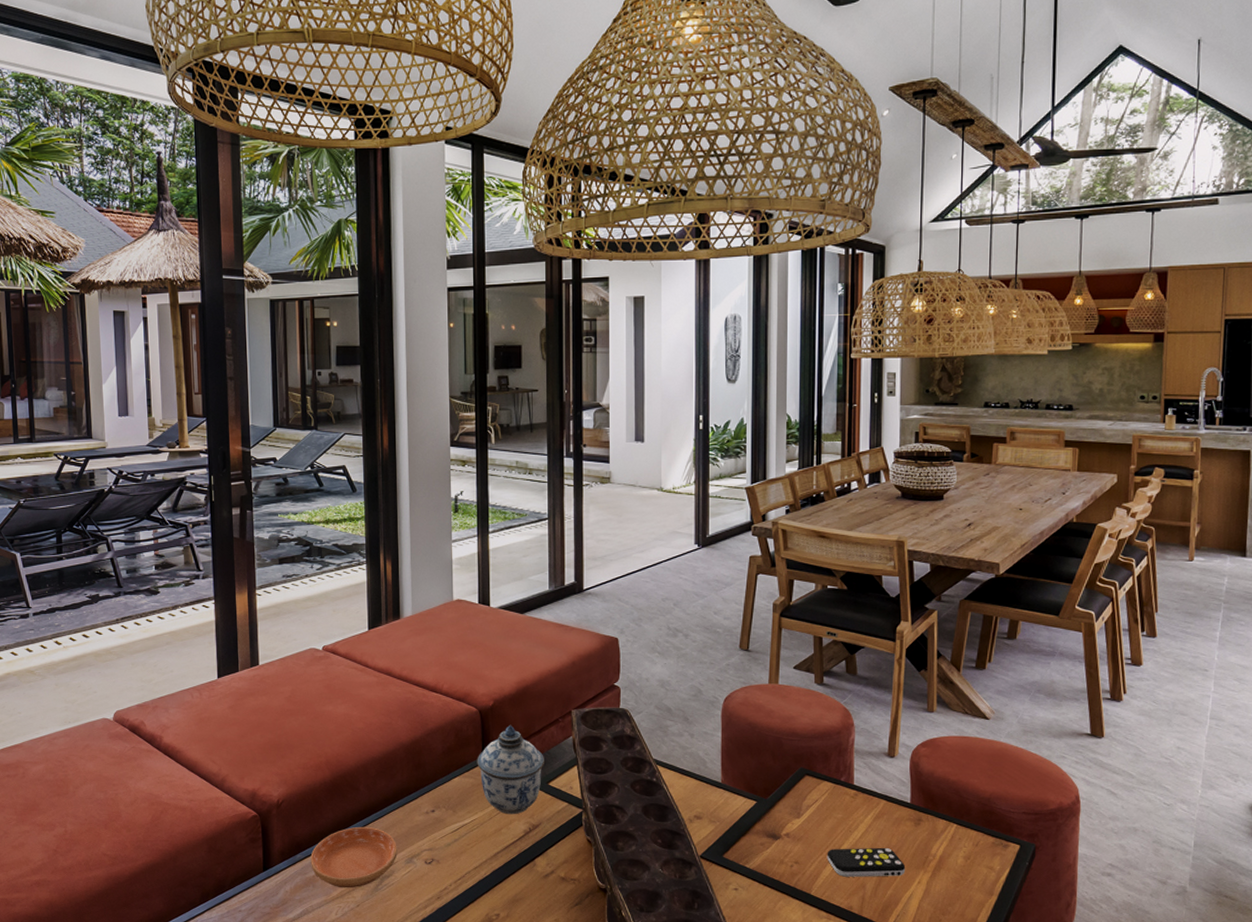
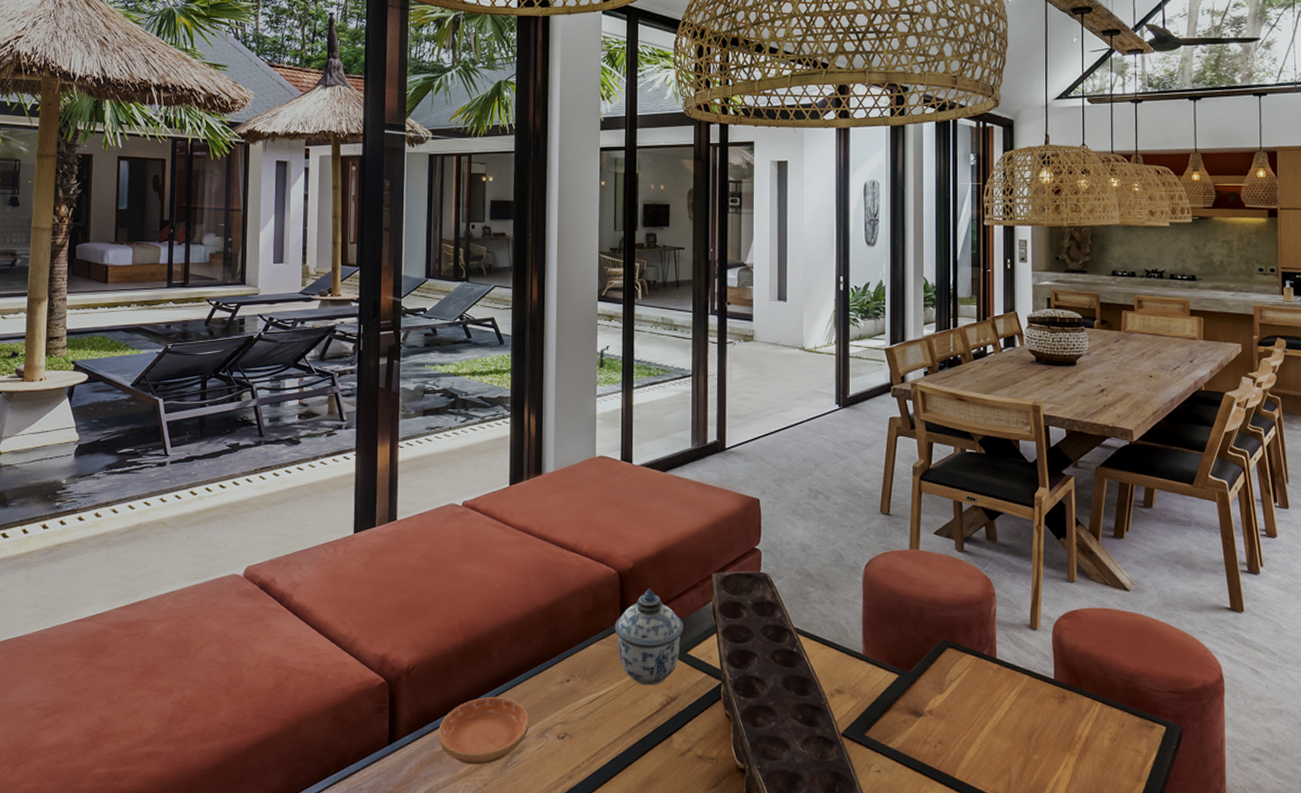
remote control: present [827,847,906,877] -> none [971,727,1052,760]

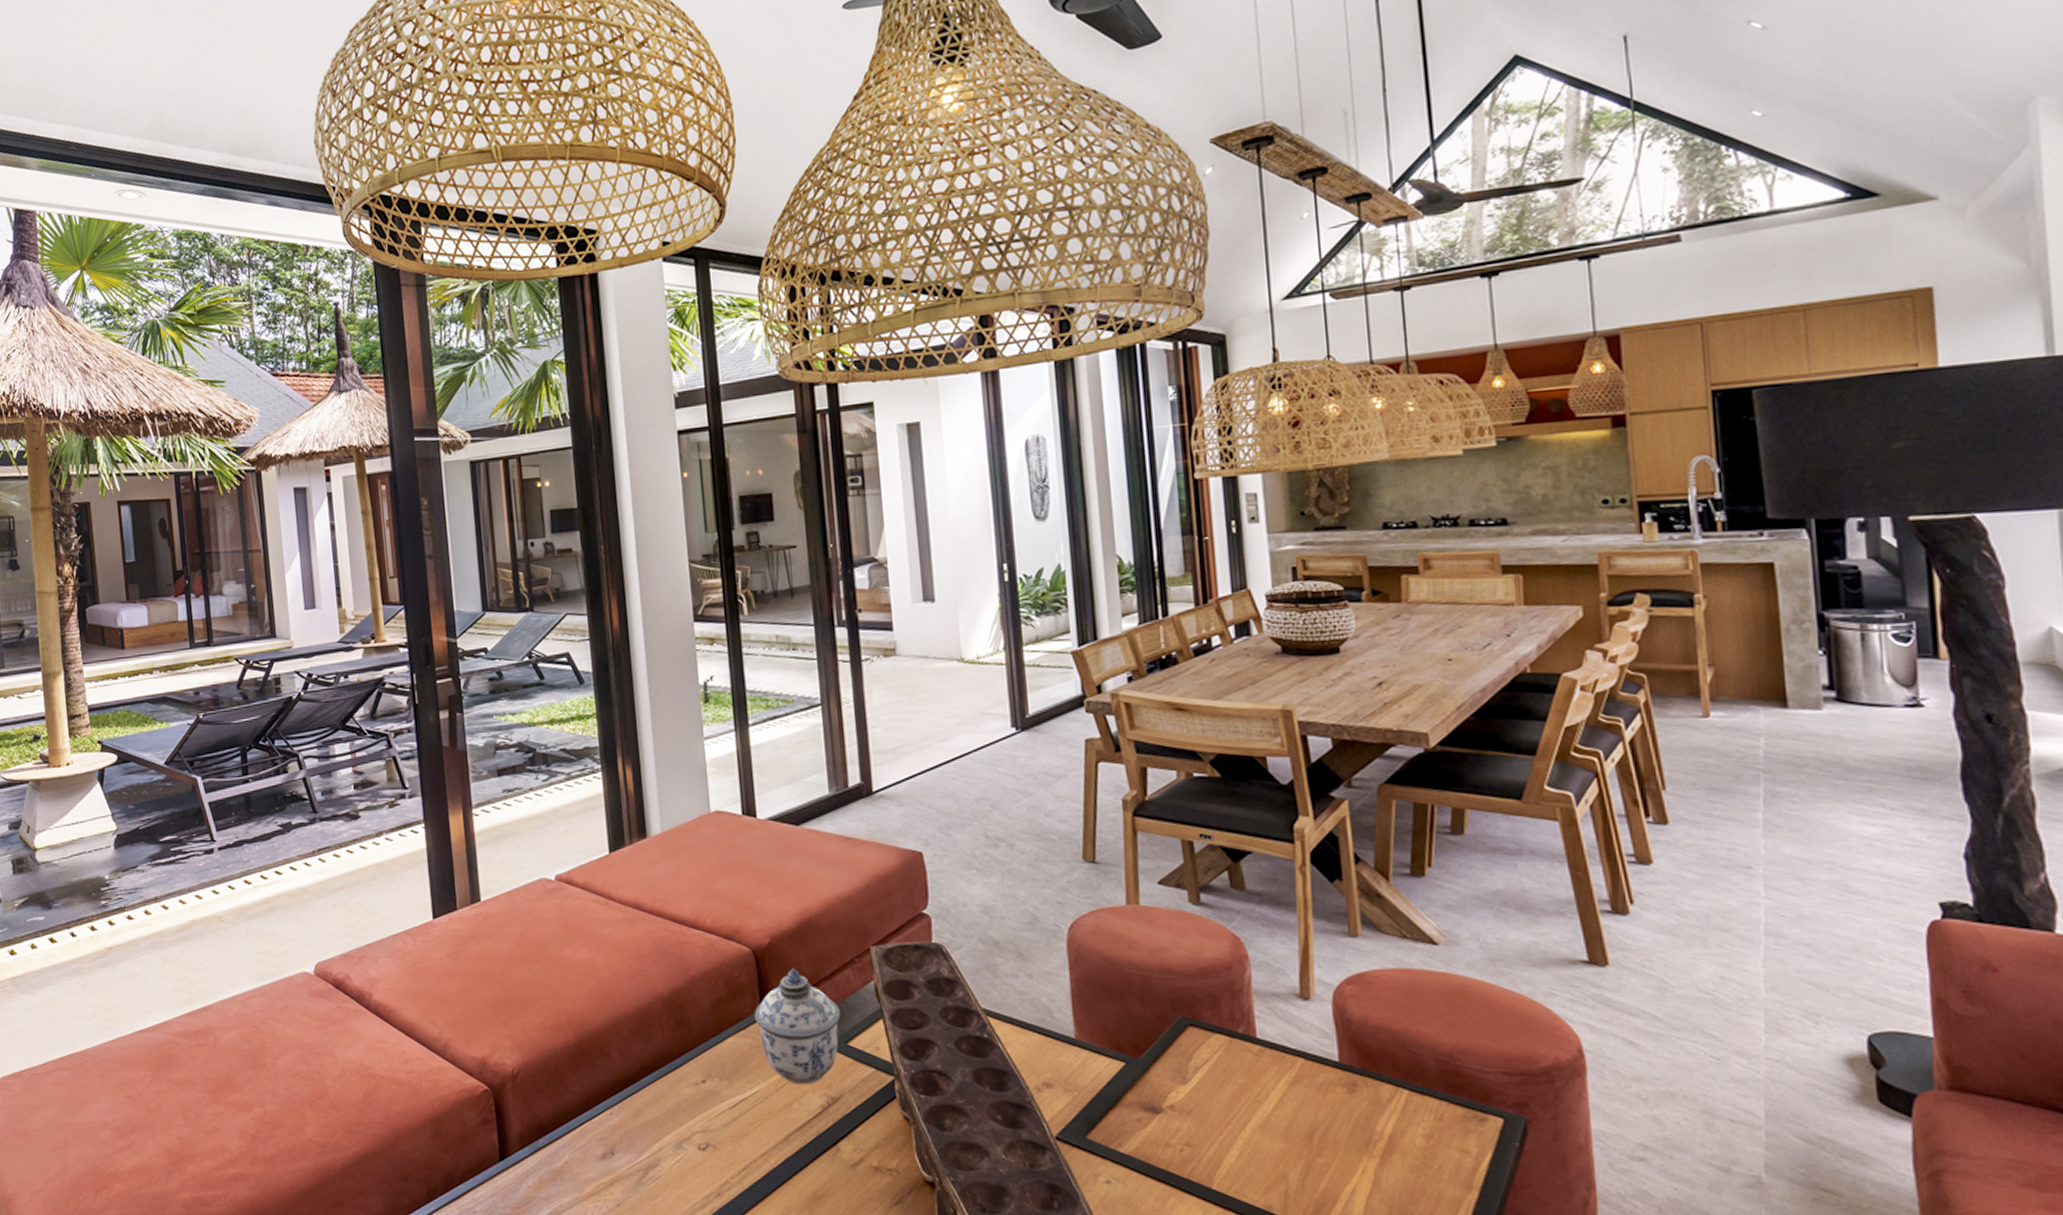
saucer: present [438,696,529,765] -> none [556,1102,663,1183]

